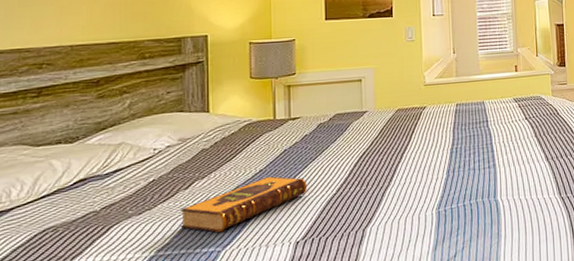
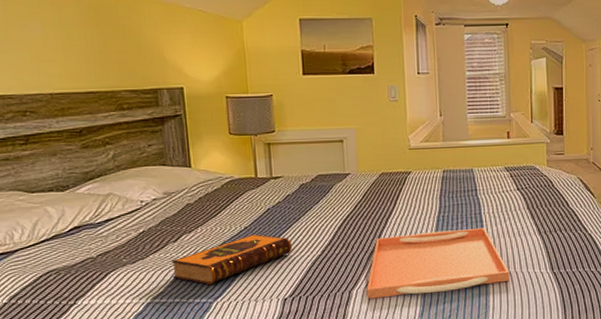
serving tray: none [381,157,521,236] -> present [367,227,510,299]

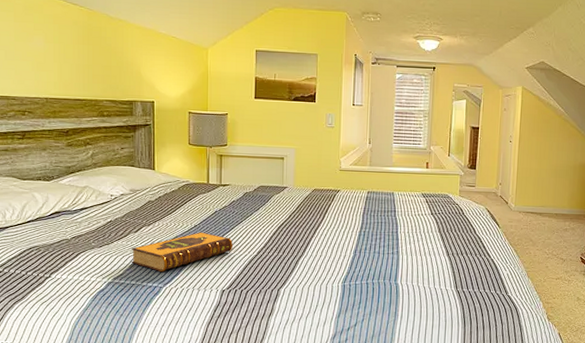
serving tray: present [367,227,510,299] -> none [293,244,418,299]

